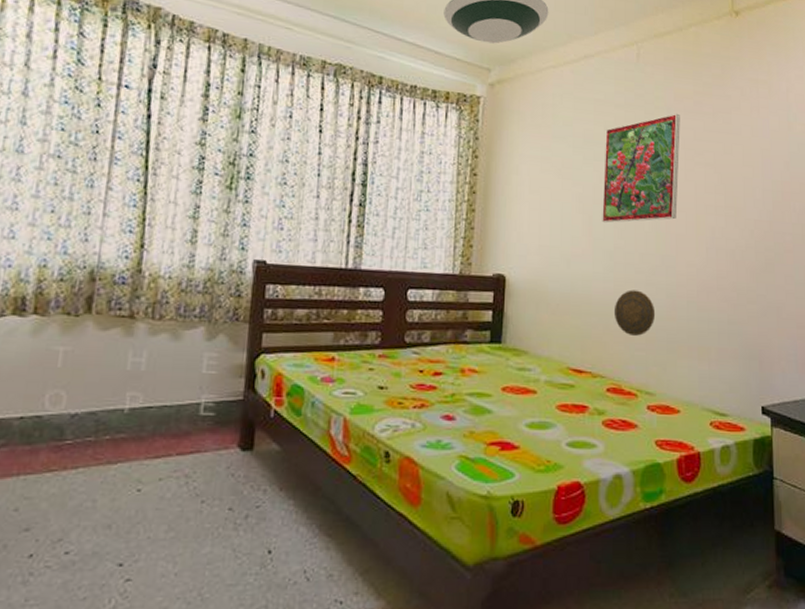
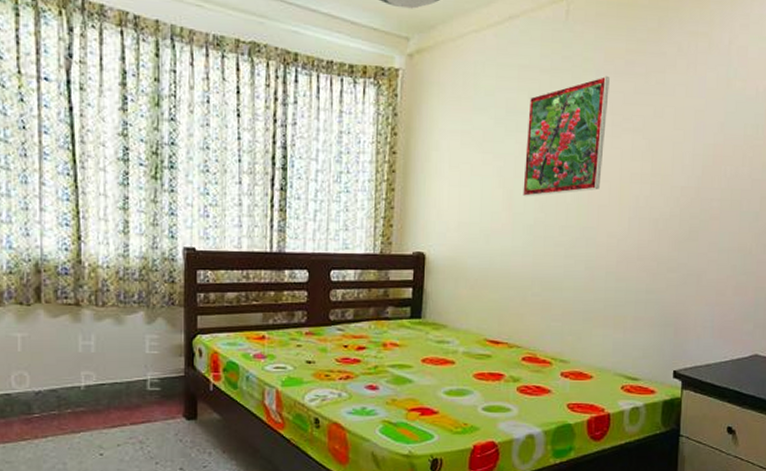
decorative plate: present [613,289,656,336] -> none [531,263,574,307]

